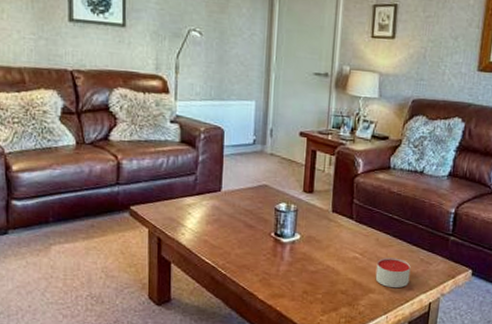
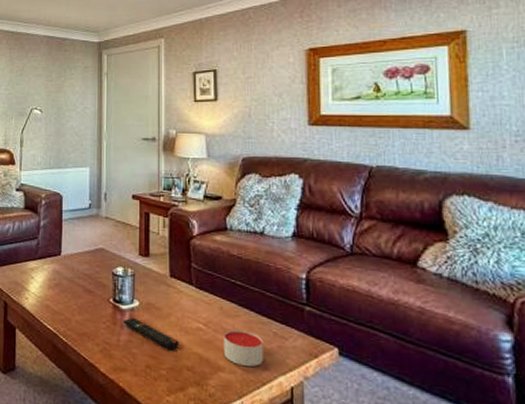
remote control: none [283,249,336,277] -> present [122,317,179,350]

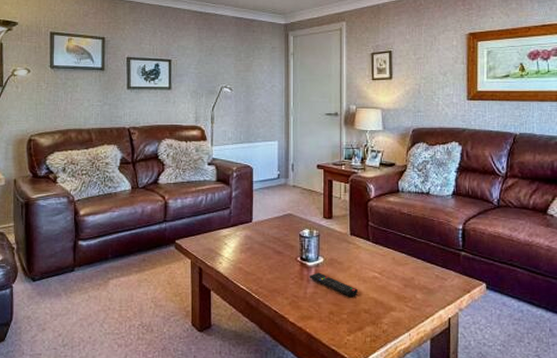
candle: present [223,329,263,367] -> none [395,275,427,305]

